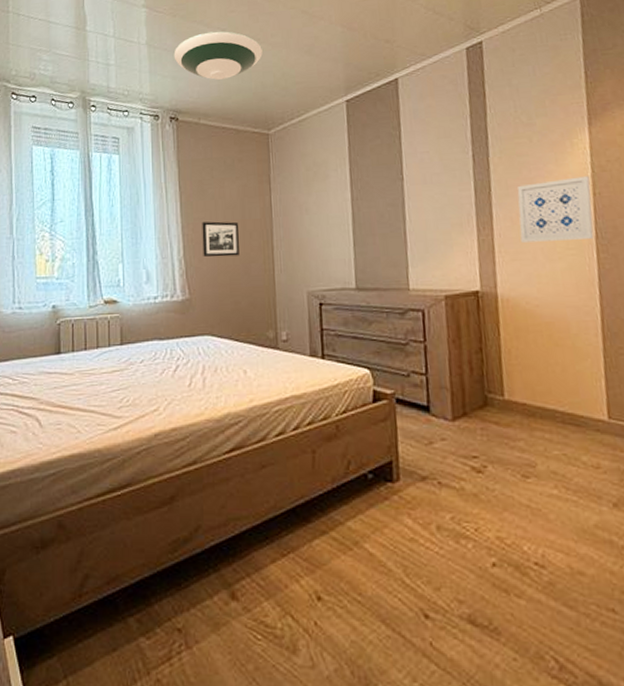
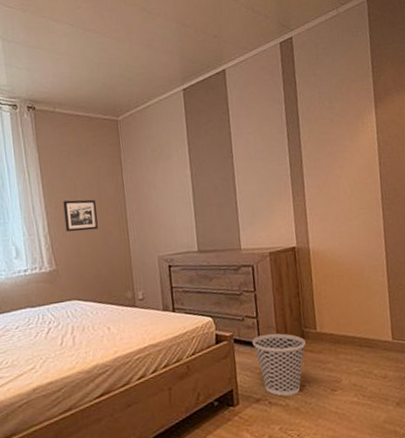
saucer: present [173,31,263,80] -> none [26,26,108,72]
wastebasket: none [419,397,489,477] -> present [252,333,306,396]
wall art: present [517,176,595,243] -> none [322,149,381,206]

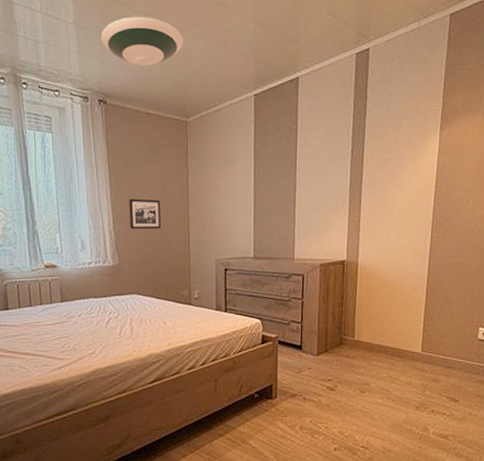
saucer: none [26,26,108,72] -> present [100,16,183,66]
wastebasket: present [252,333,306,396] -> none [294,338,343,394]

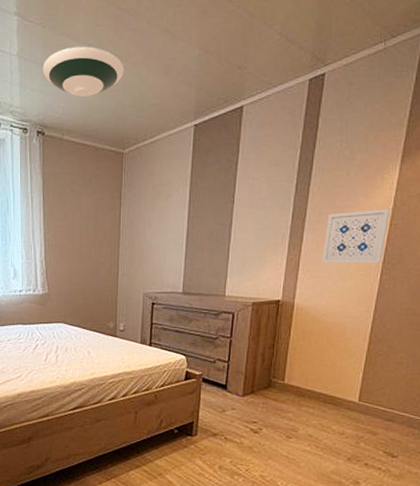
picture frame: present [129,199,161,230] -> none [61,230,91,260]
wall art: none [379,172,435,223] -> present [322,209,390,263]

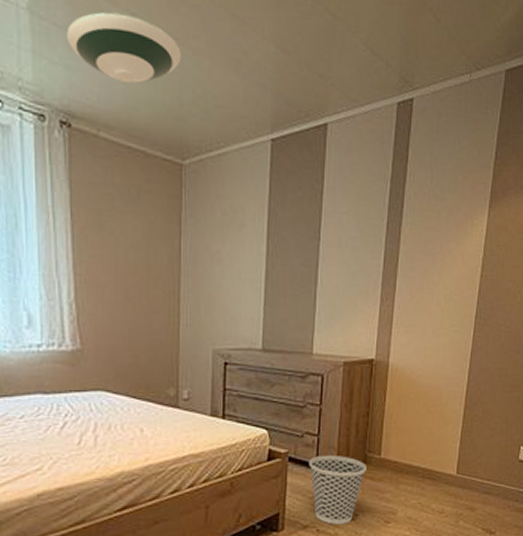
wastebasket: none [219,379,271,435] -> present [308,456,367,524]
wall art: present [322,209,390,263] -> none [416,257,480,318]

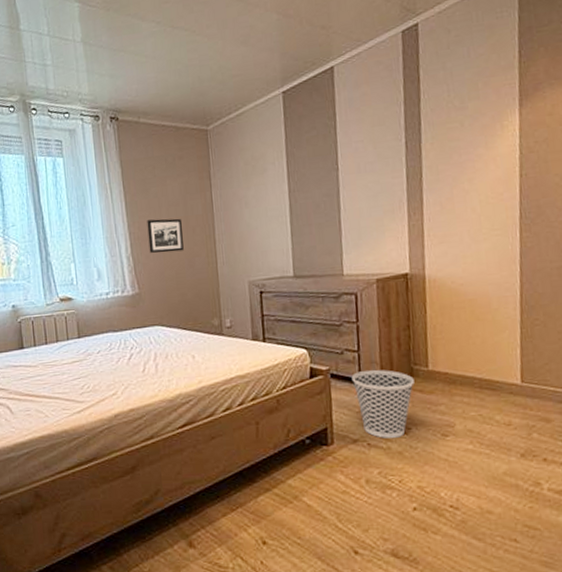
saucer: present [66,12,181,83] -> none [109,24,199,77]
picture frame: none [98,261,141,305] -> present [147,218,184,253]

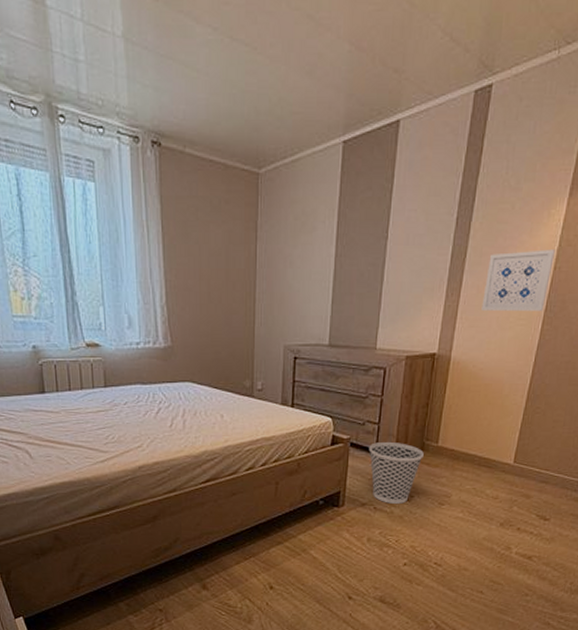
picture frame: present [147,218,184,253] -> none [185,268,222,306]
wall art: none [447,158,519,226] -> present [481,249,555,311]

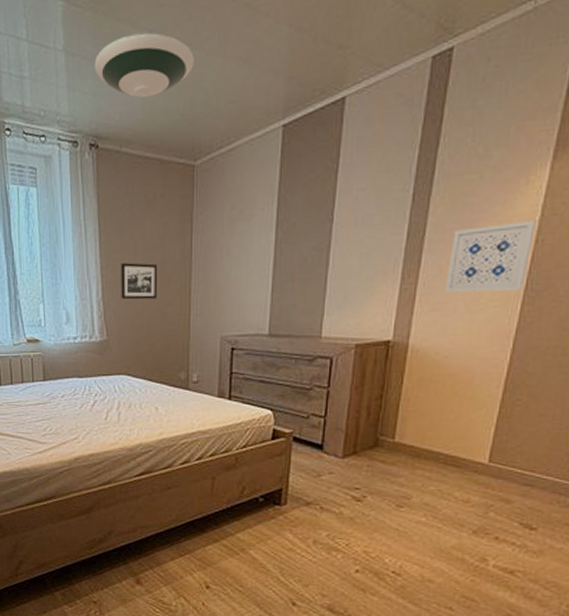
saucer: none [156,30,259,98] -> present [94,32,194,98]
picture frame: none [185,268,222,306] -> present [121,263,157,300]
wastebasket: present [369,442,424,504] -> none [314,437,378,504]

